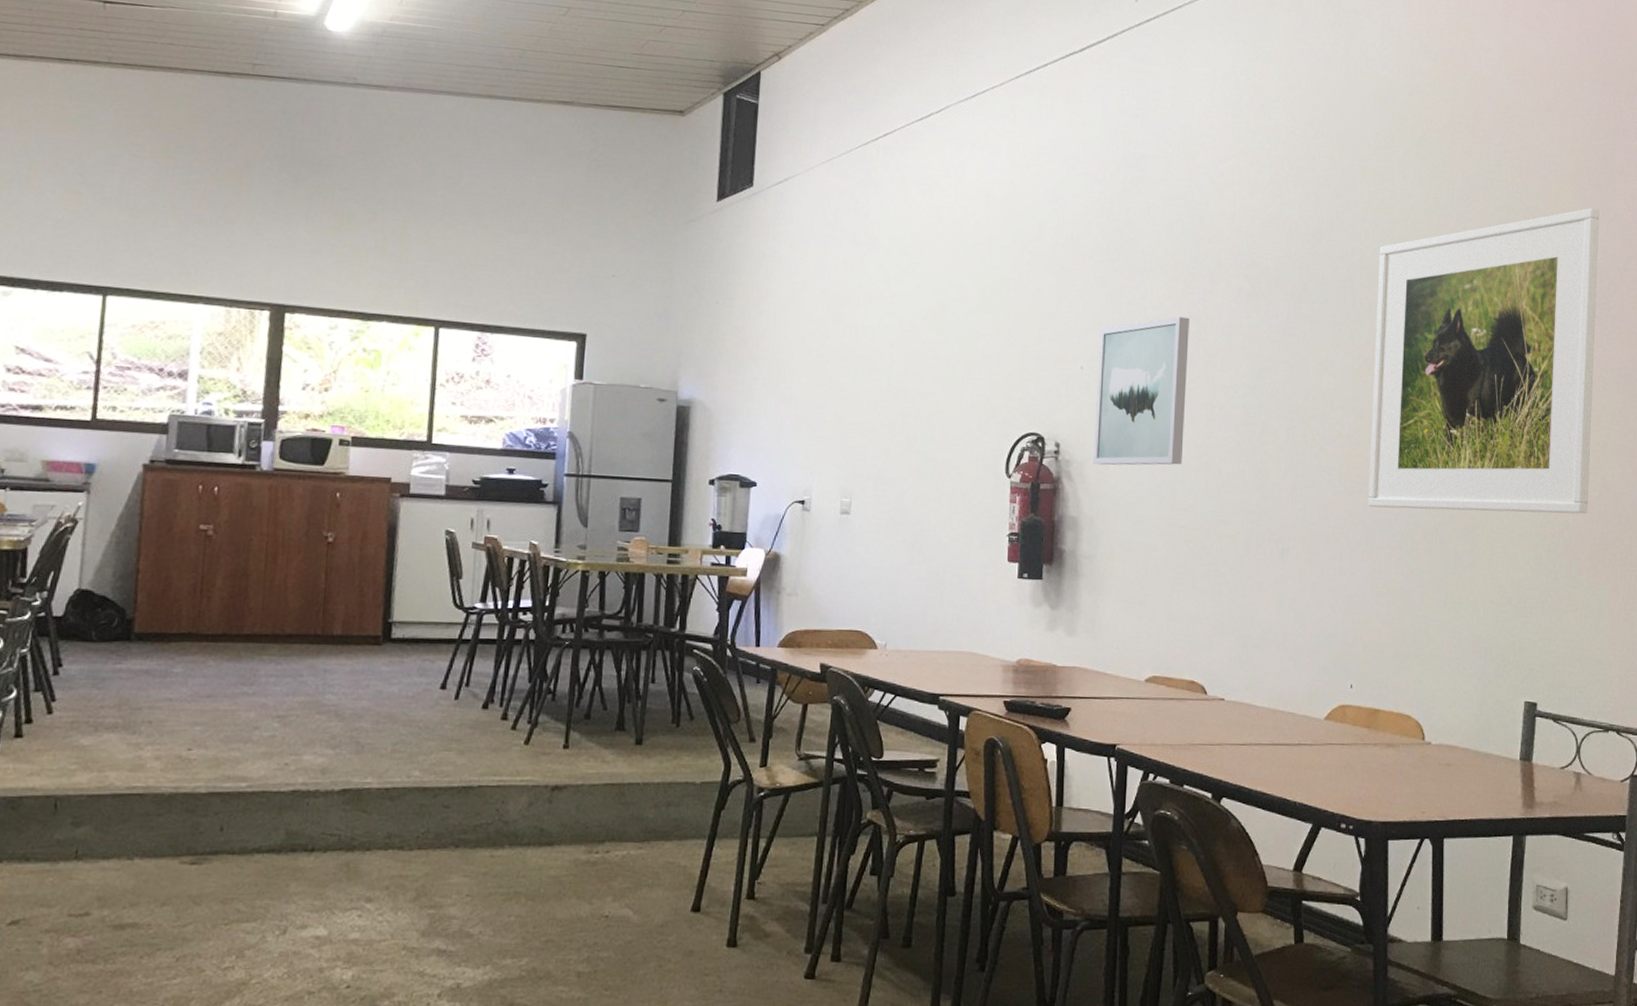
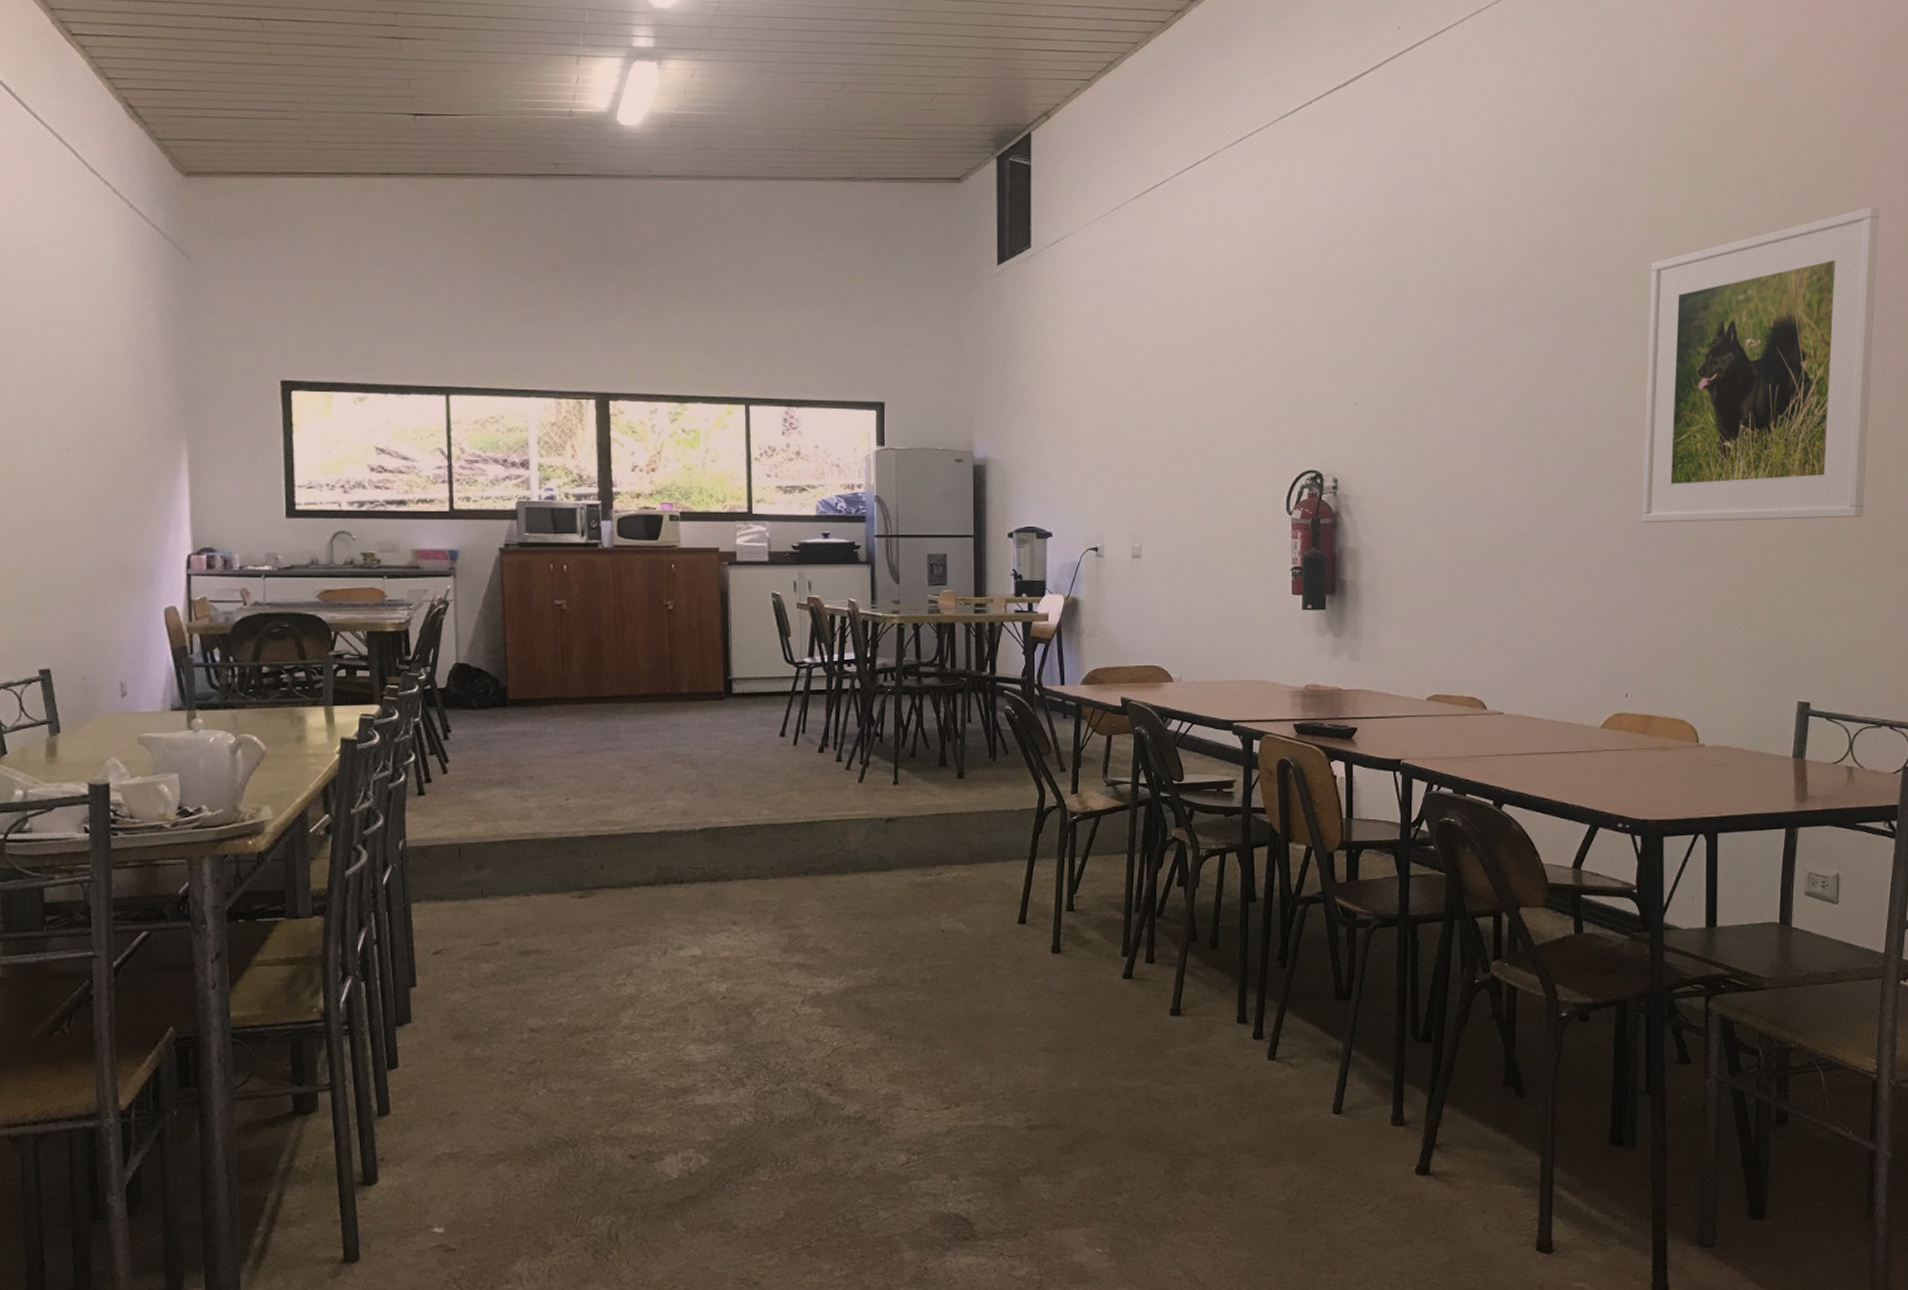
wall art: present [1092,316,1189,466] -> none [1370,347,1461,498]

